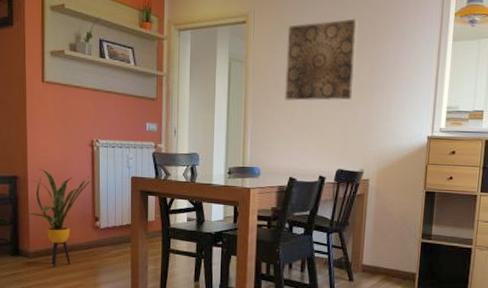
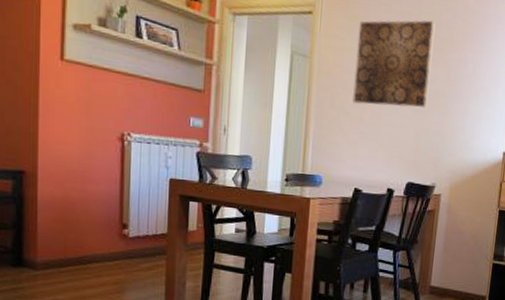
house plant: present [27,168,95,268] -> none [34,162,125,282]

